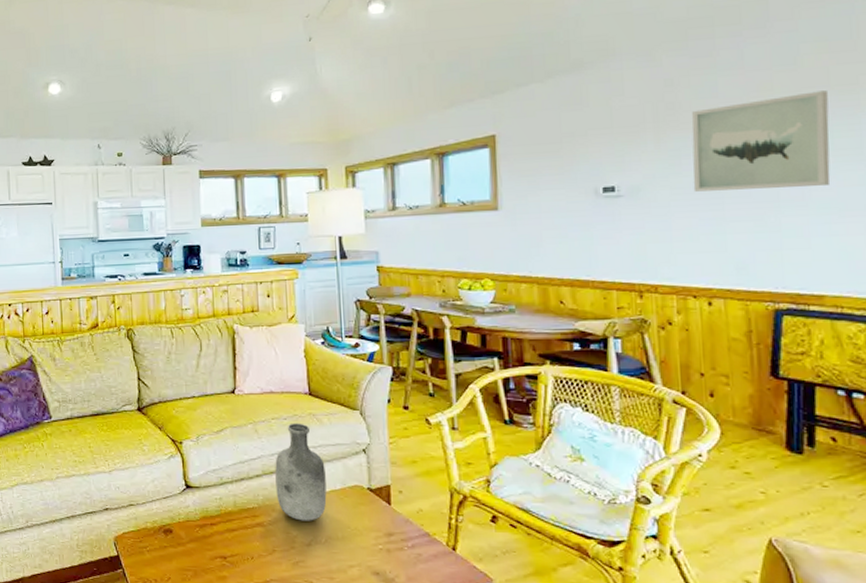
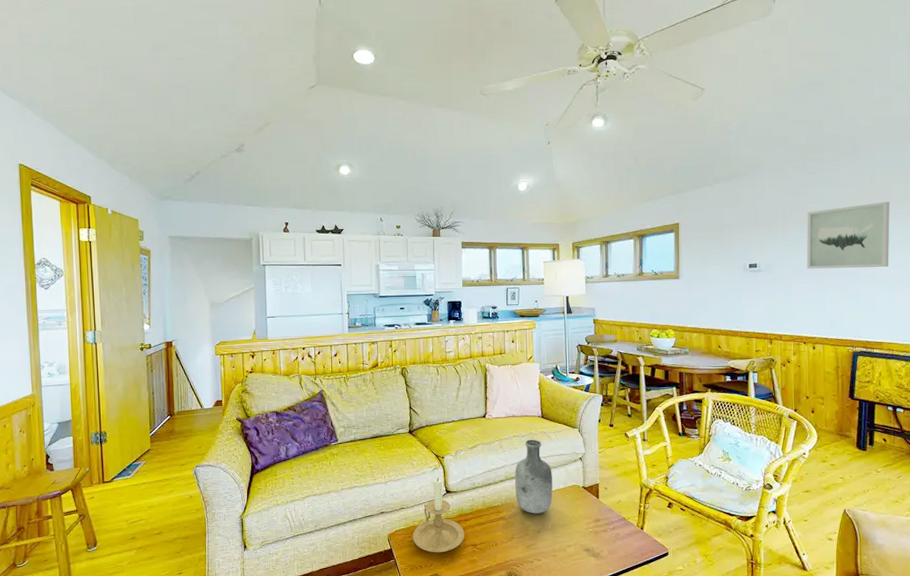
candle holder: none [144,468,211,565] -> present [412,477,465,553]

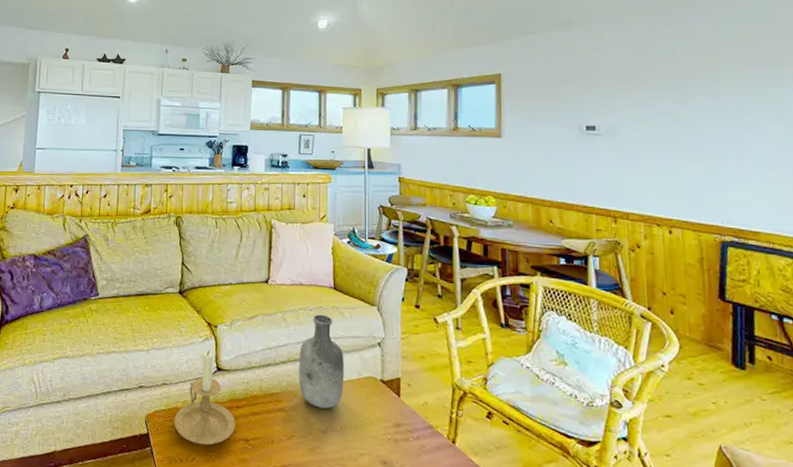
wall art: present [806,202,890,269] -> none [655,63,762,140]

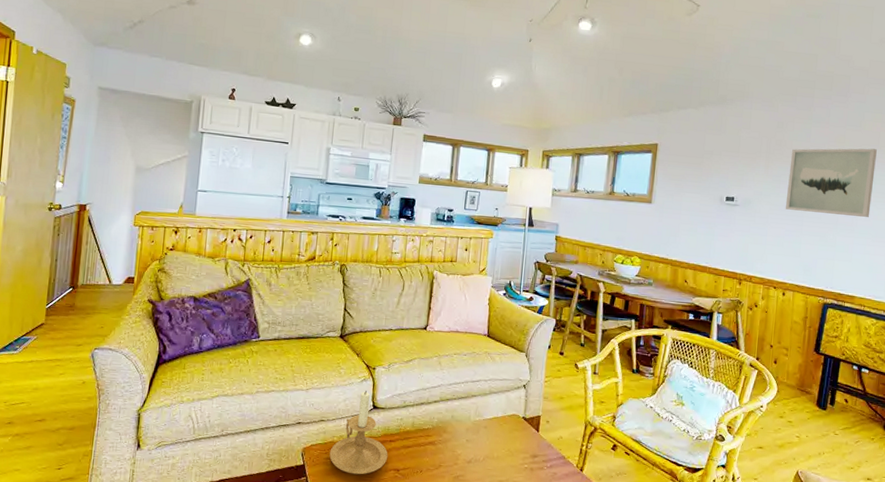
vase: present [299,314,344,409] -> none [449,358,492,442]
wall art: none [655,63,762,140] -> present [785,148,877,217]

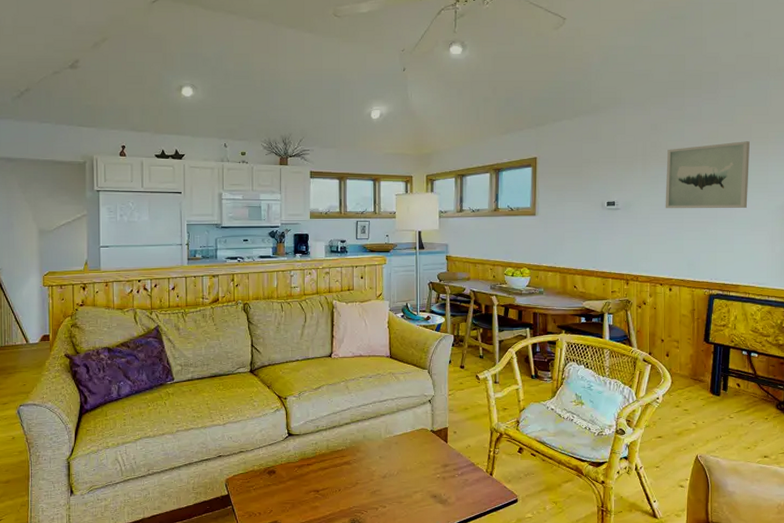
candle holder: present [329,390,388,475] -> none [252,419,307,499]

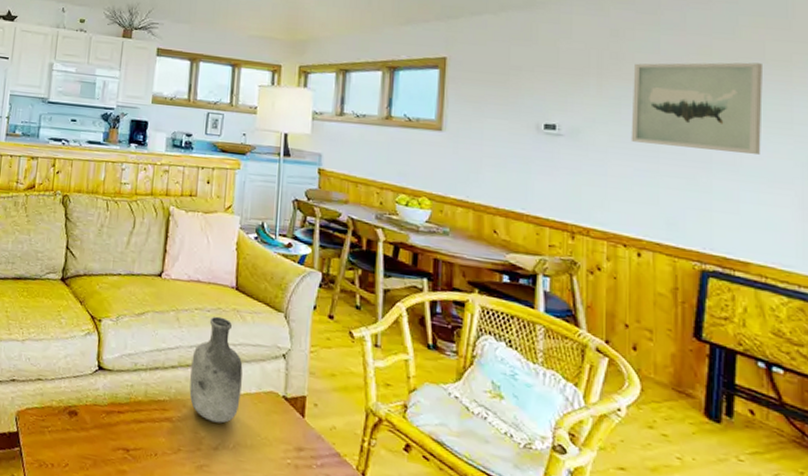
vase: none [361,380,400,459] -> present [189,316,243,424]

